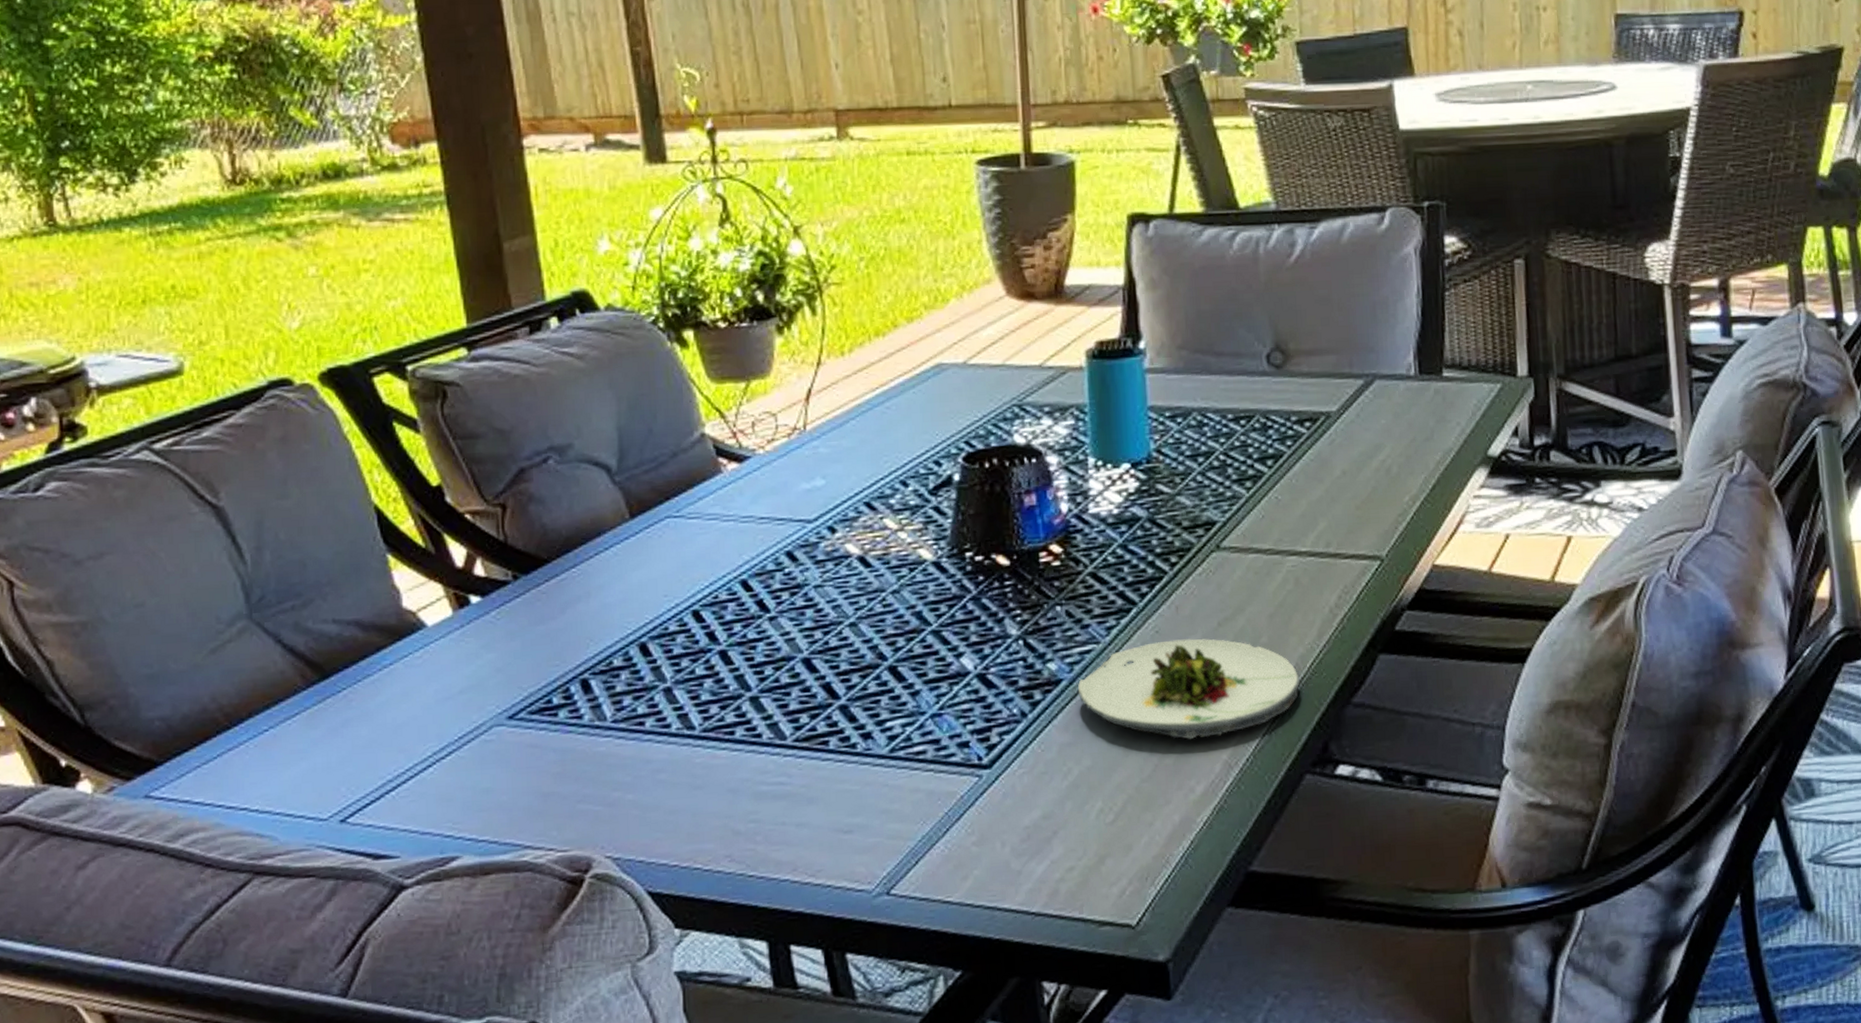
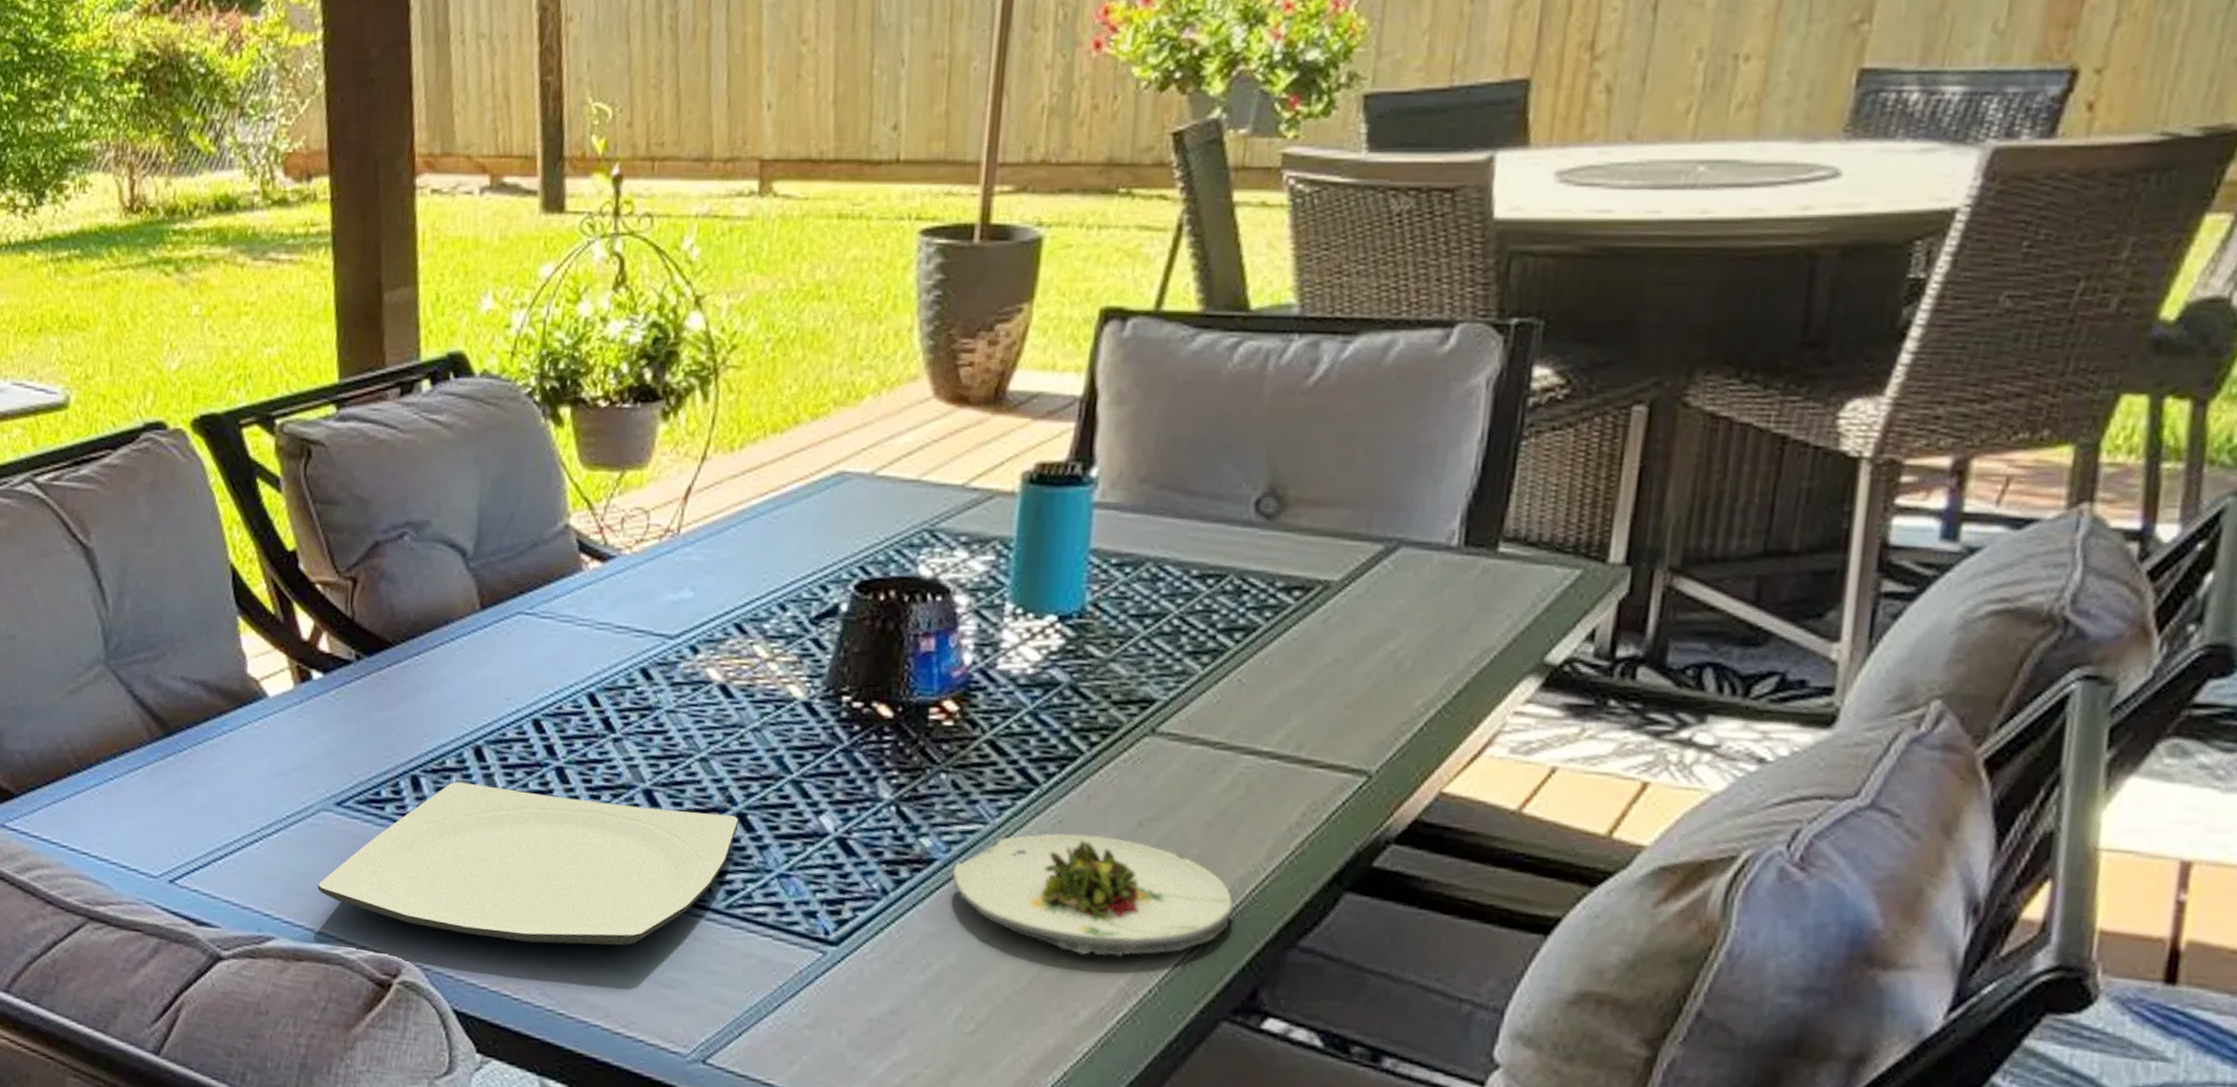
plate: none [498,670,891,819] -> present [318,782,739,946]

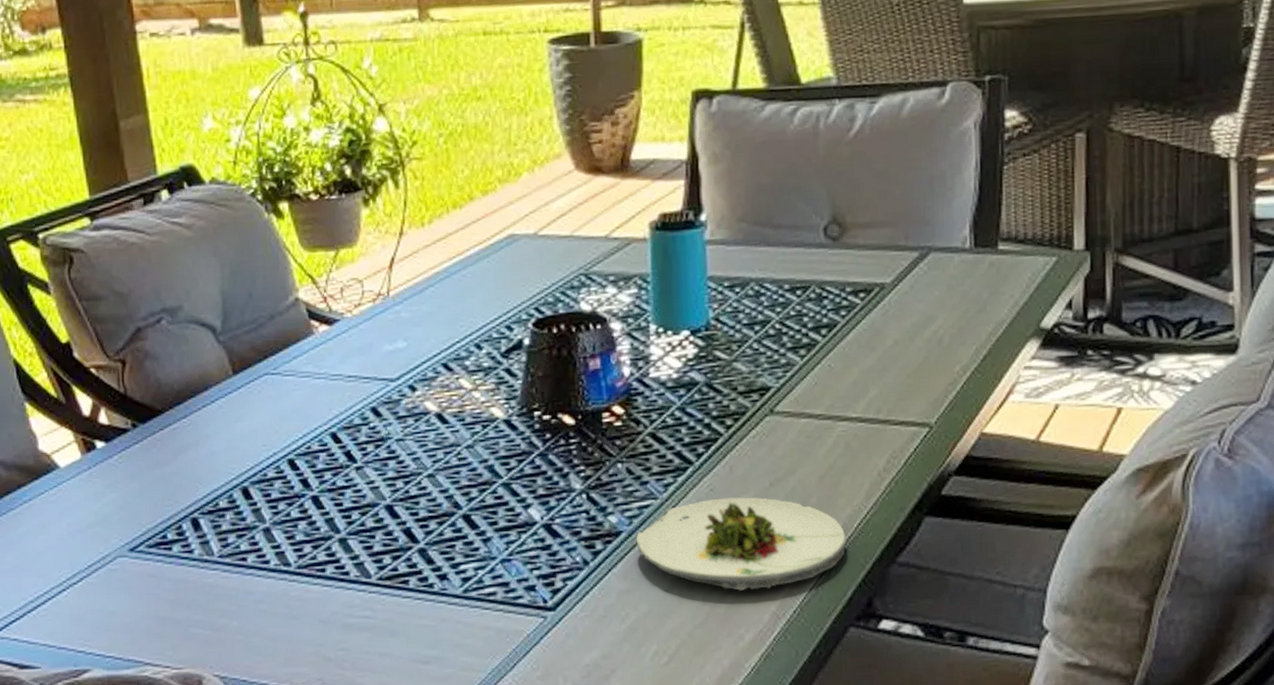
plate: present [318,782,739,946] -> none [122,518,465,643]

